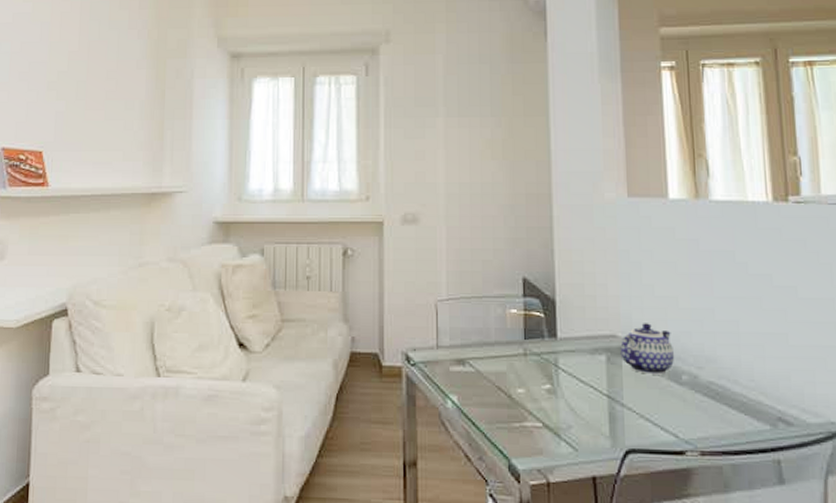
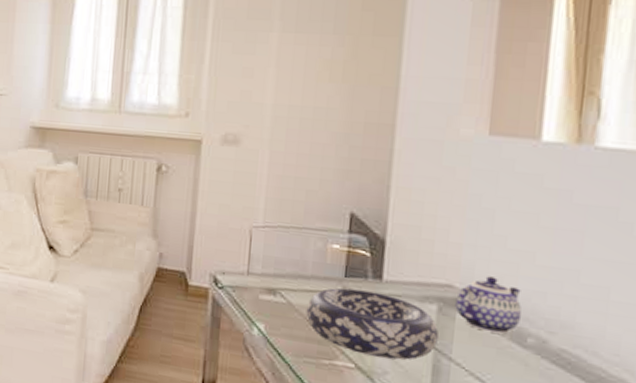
decorative bowl: none [494,350,610,413] -> present [306,288,438,360]

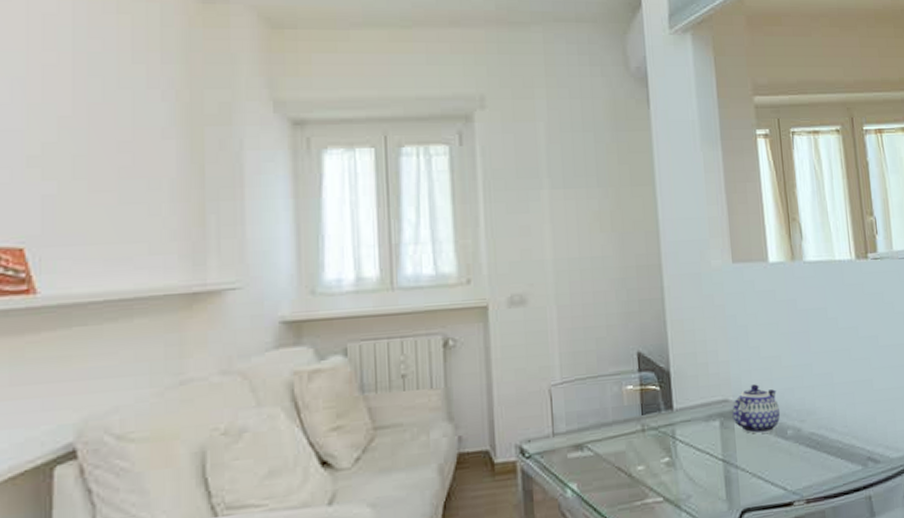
decorative bowl: present [306,288,438,360] -> none [613,422,725,486]

